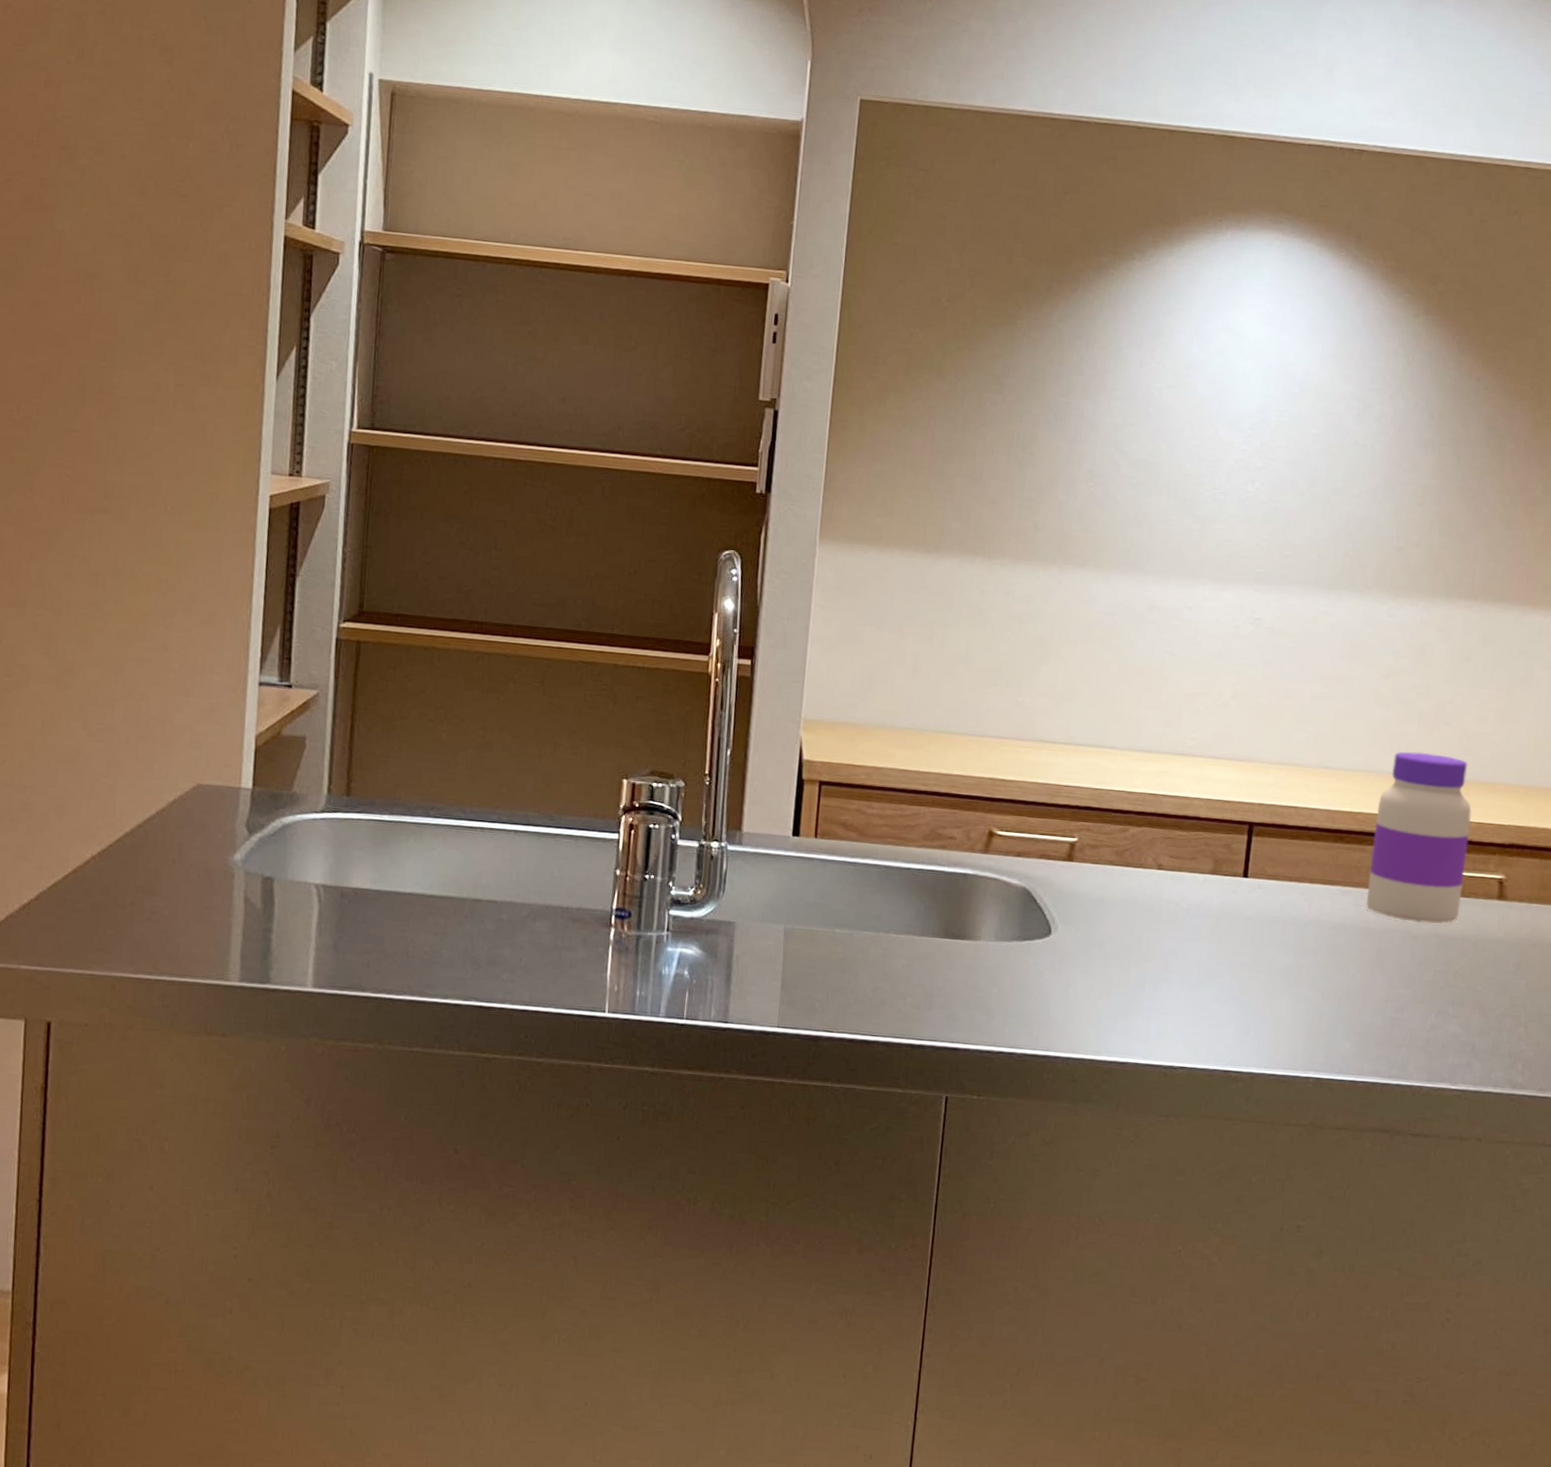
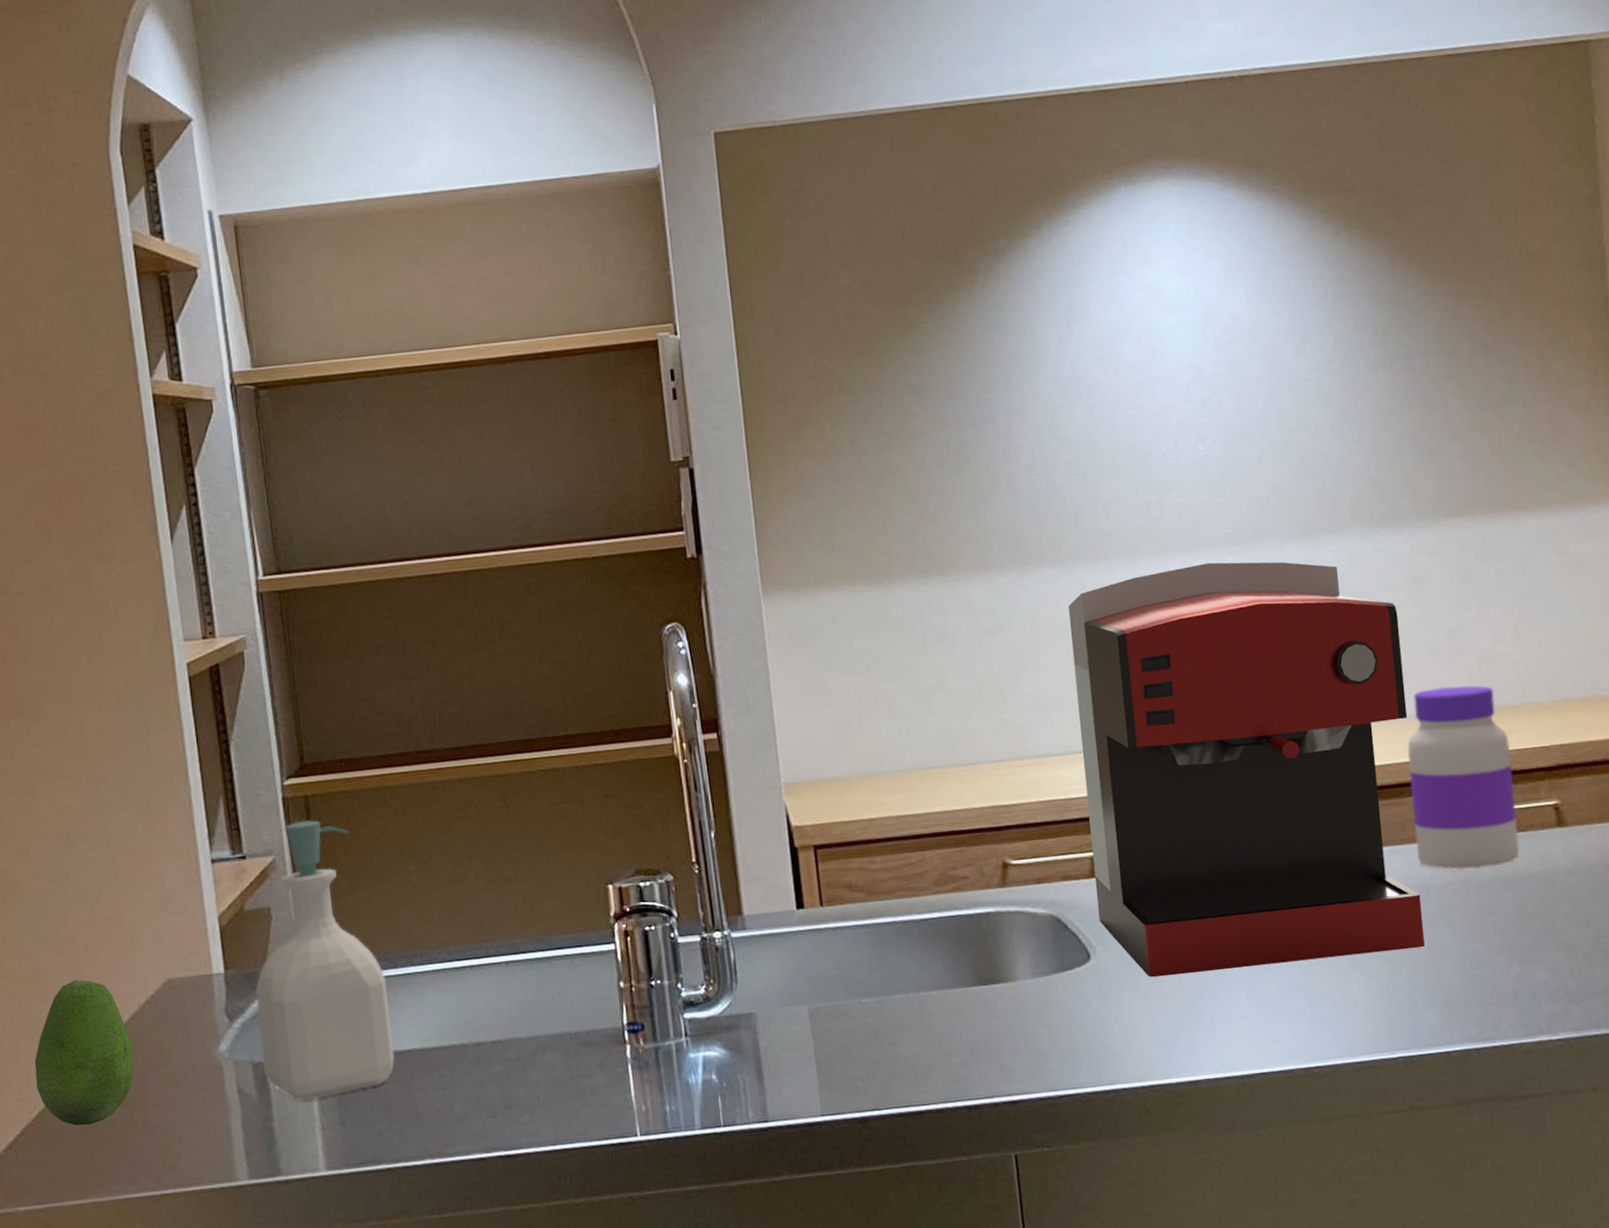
fruit: none [57,767,154,903] -> present [34,979,135,1126]
soap bottle: none [272,663,401,921] -> present [256,820,395,1101]
coffee maker: none [1066,595,1397,984] -> present [1068,562,1425,978]

